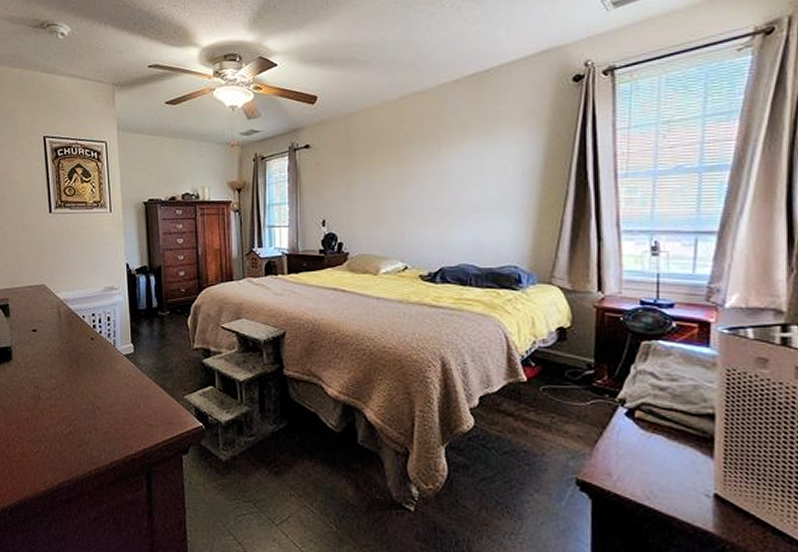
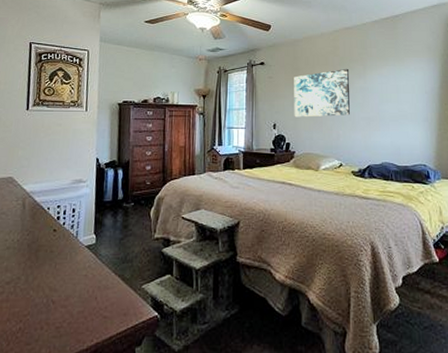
wall art: none [347,146,420,212] -> present [294,68,350,117]

